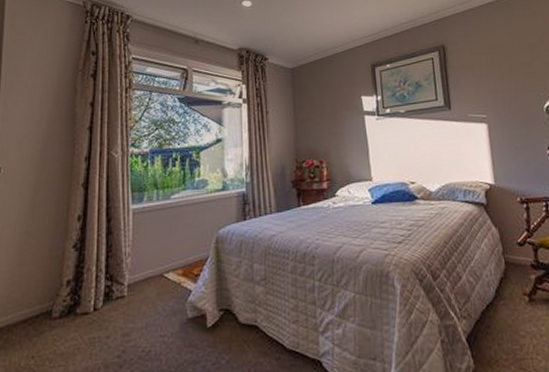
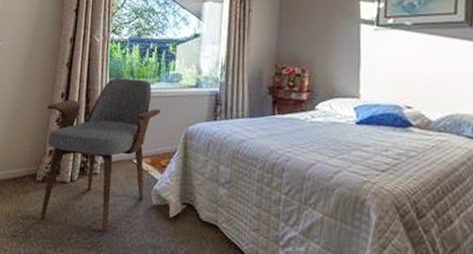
armchair: none [59,190,188,362] -> present [40,78,160,233]

